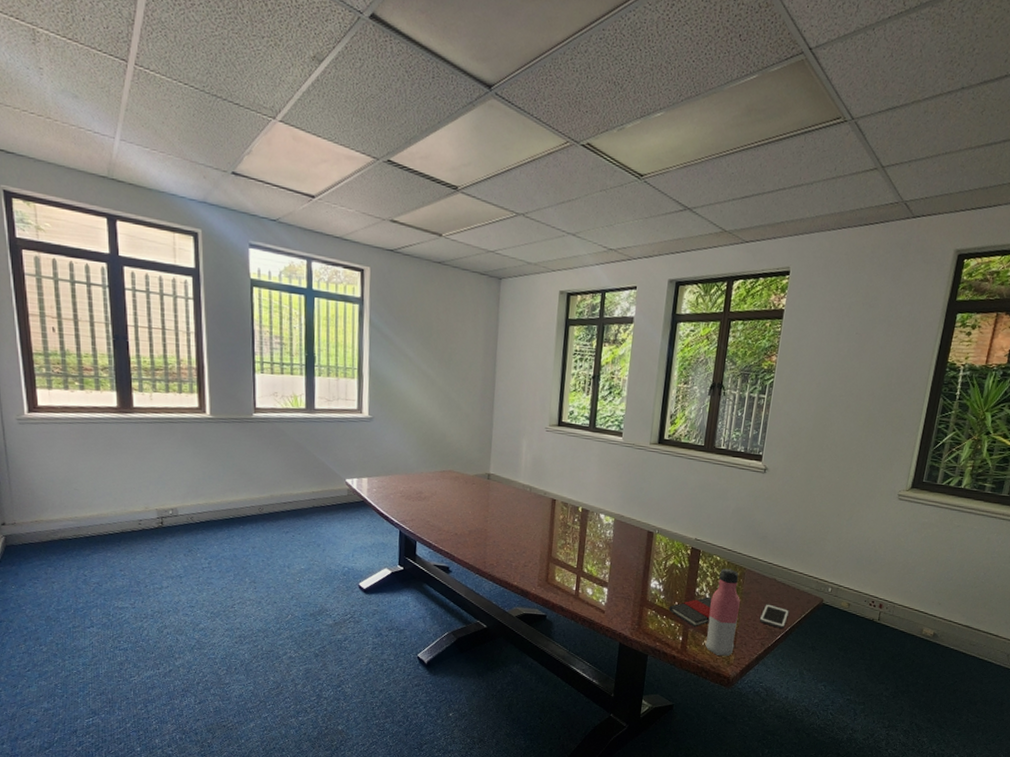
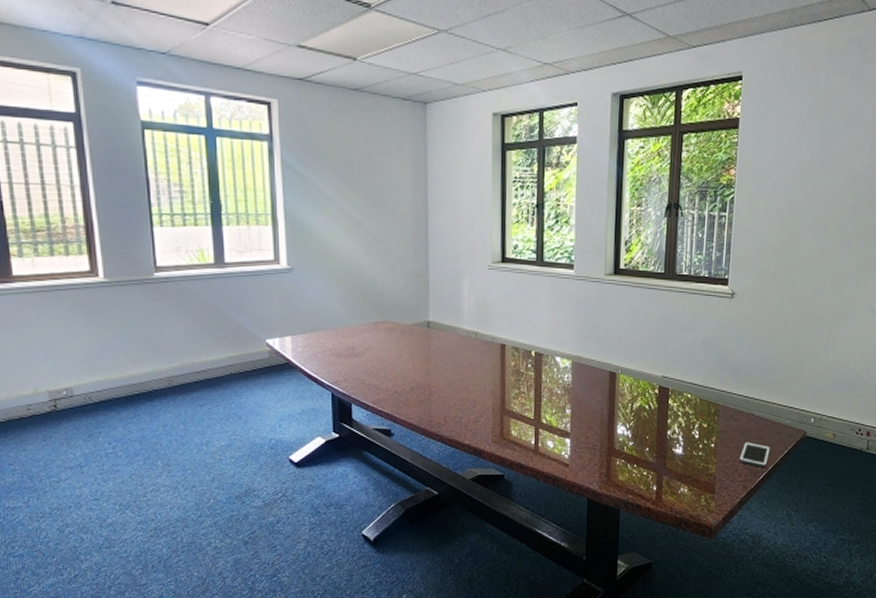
book: present [668,596,712,627] -> none [639,439,686,474]
water bottle: present [705,568,740,656] -> none [682,406,717,503]

